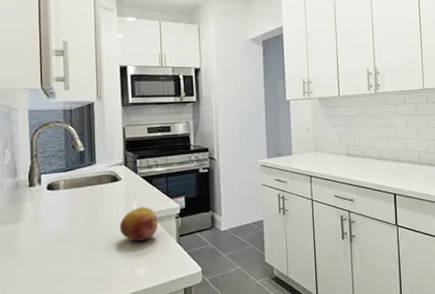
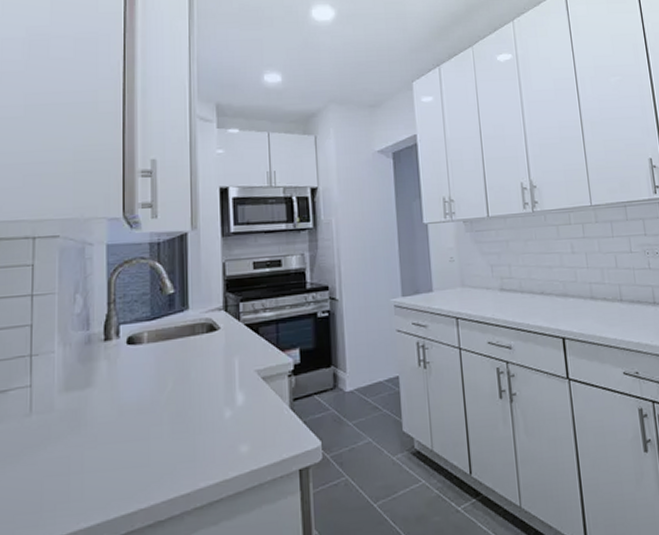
fruit: present [119,206,158,242] -> none [217,362,266,409]

